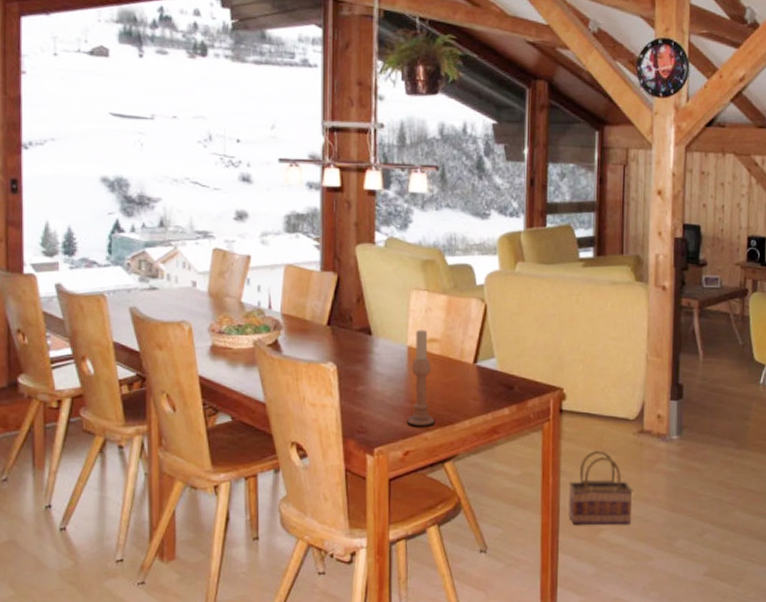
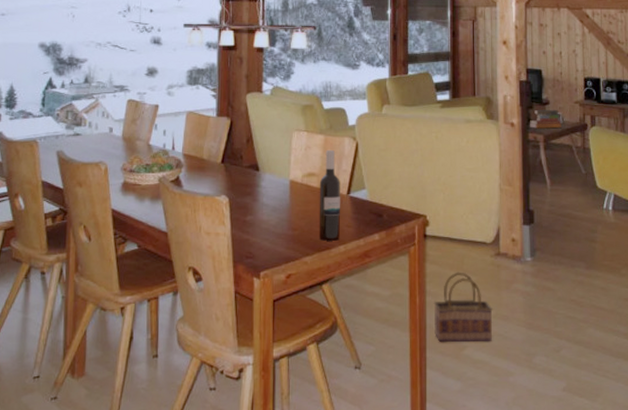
candlestick: present [406,330,435,428] -> none [289,166,314,253]
wine bottle: none [440,312,466,415] -> present [318,149,340,241]
books: none [684,271,719,294] -> present [530,109,562,129]

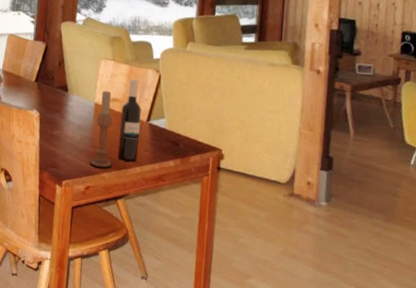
candlestick: none [289,166,314,253] -> present [89,91,113,170]
basket: present [433,272,493,342] -> none [220,205,281,275]
books: present [530,109,562,129] -> none [337,59,372,80]

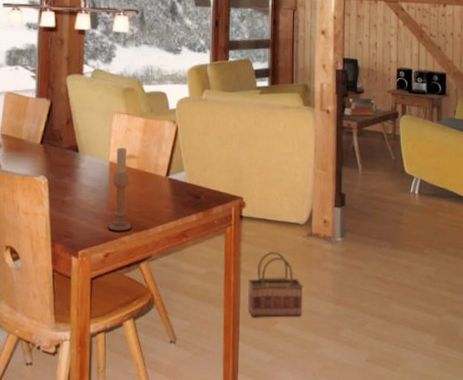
wine bottle: present [117,79,141,162] -> none [137,132,160,221]
basket: none [220,205,281,275] -> present [247,251,304,317]
books: none [337,59,372,80] -> present [345,97,374,116]

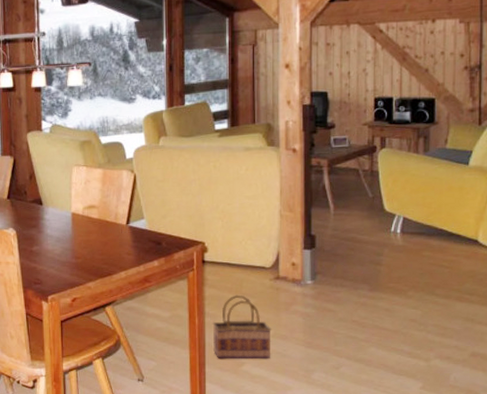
candlestick: present [107,148,132,233] -> none [73,199,96,279]
books: present [345,97,374,116] -> none [313,132,348,153]

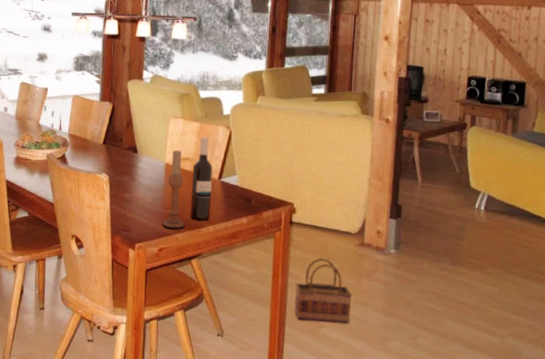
candlestick: none [73,199,96,279] -> present [162,150,185,230]
wine bottle: none [99,182,121,268] -> present [190,136,213,221]

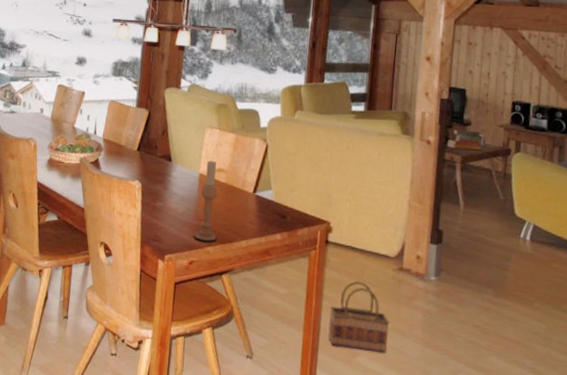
wine bottle: present [190,136,213,221] -> none [222,148,248,236]
books: none [406,107,439,127] -> present [447,129,483,151]

